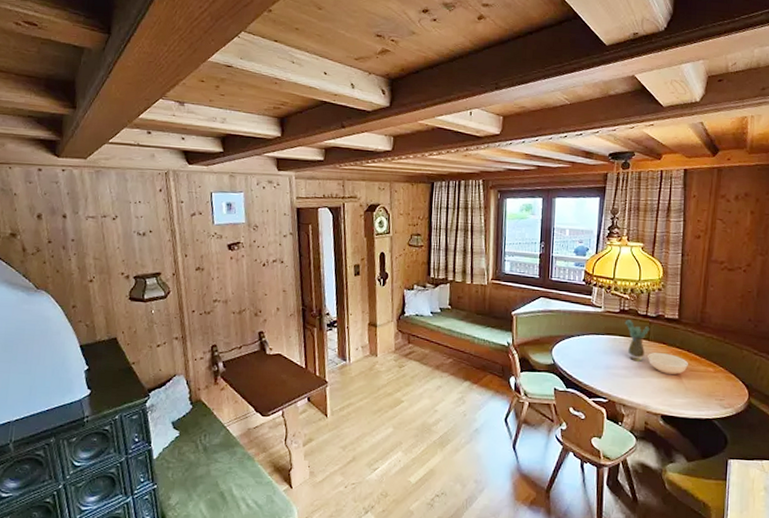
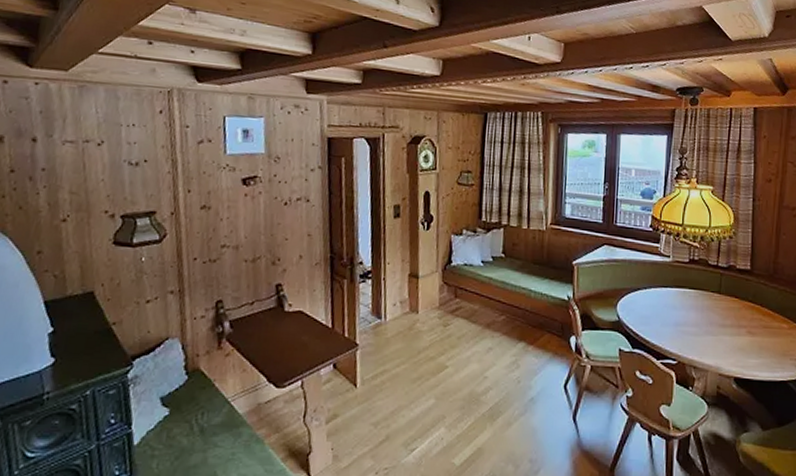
vase: present [624,318,650,362] -> none [694,269,721,318]
bowl: present [648,352,689,375] -> none [719,307,763,333]

